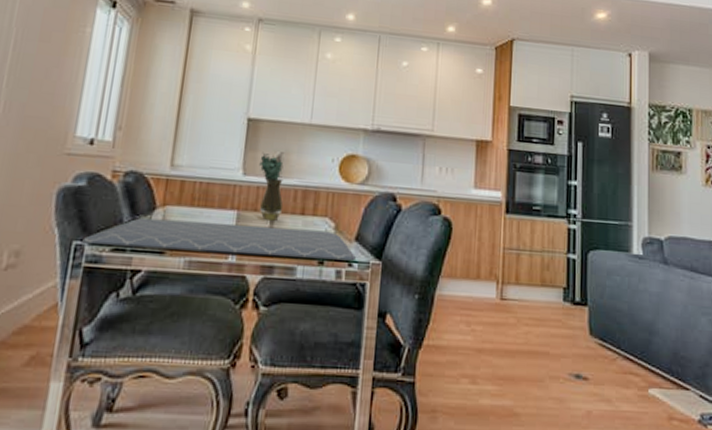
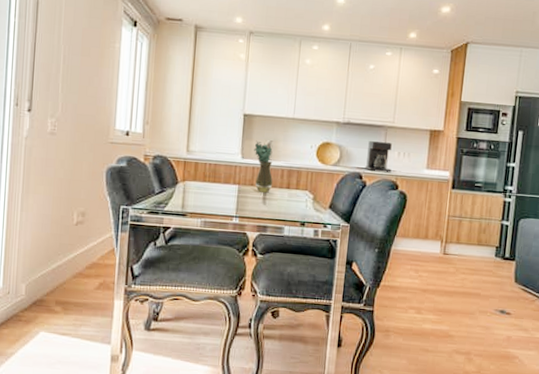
placemat: present [82,218,356,261] -> none [127,190,329,224]
coffee maker: none [399,153,432,193] -> present [365,141,392,172]

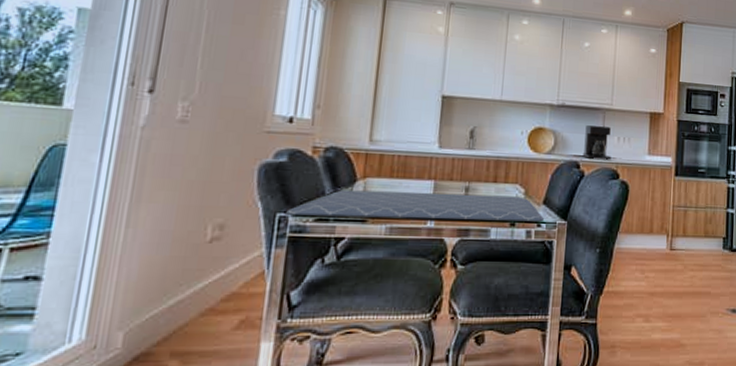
placemat: none [127,190,329,224] -> present [286,190,544,222]
vase: present [254,140,273,193] -> none [454,126,477,189]

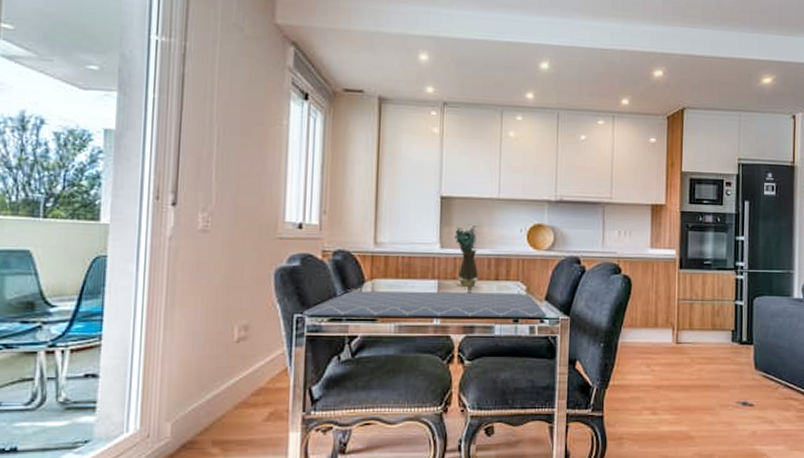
vase: none [454,126,477,189] -> present [454,226,479,287]
coffee maker: present [582,125,611,160] -> none [583,219,612,255]

